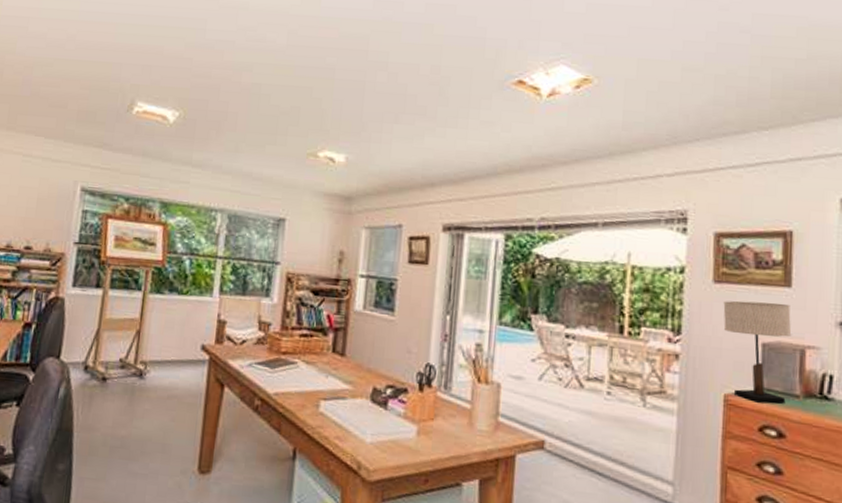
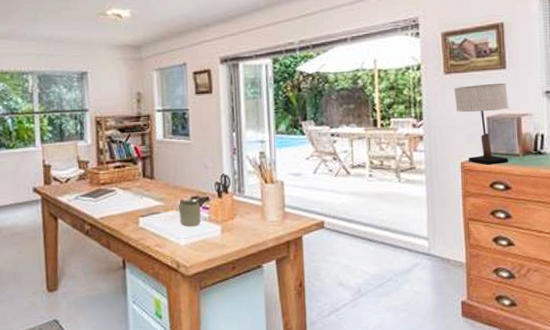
mug: none [369,388,396,423] -> present [179,200,201,228]

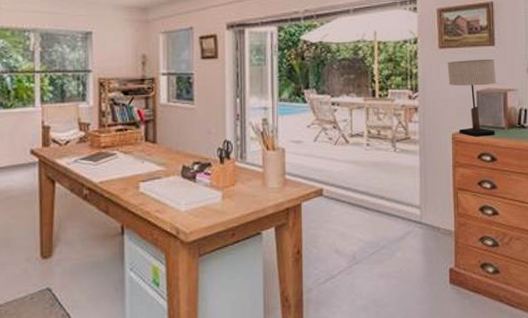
mug: present [179,200,201,228] -> none [181,166,202,193]

